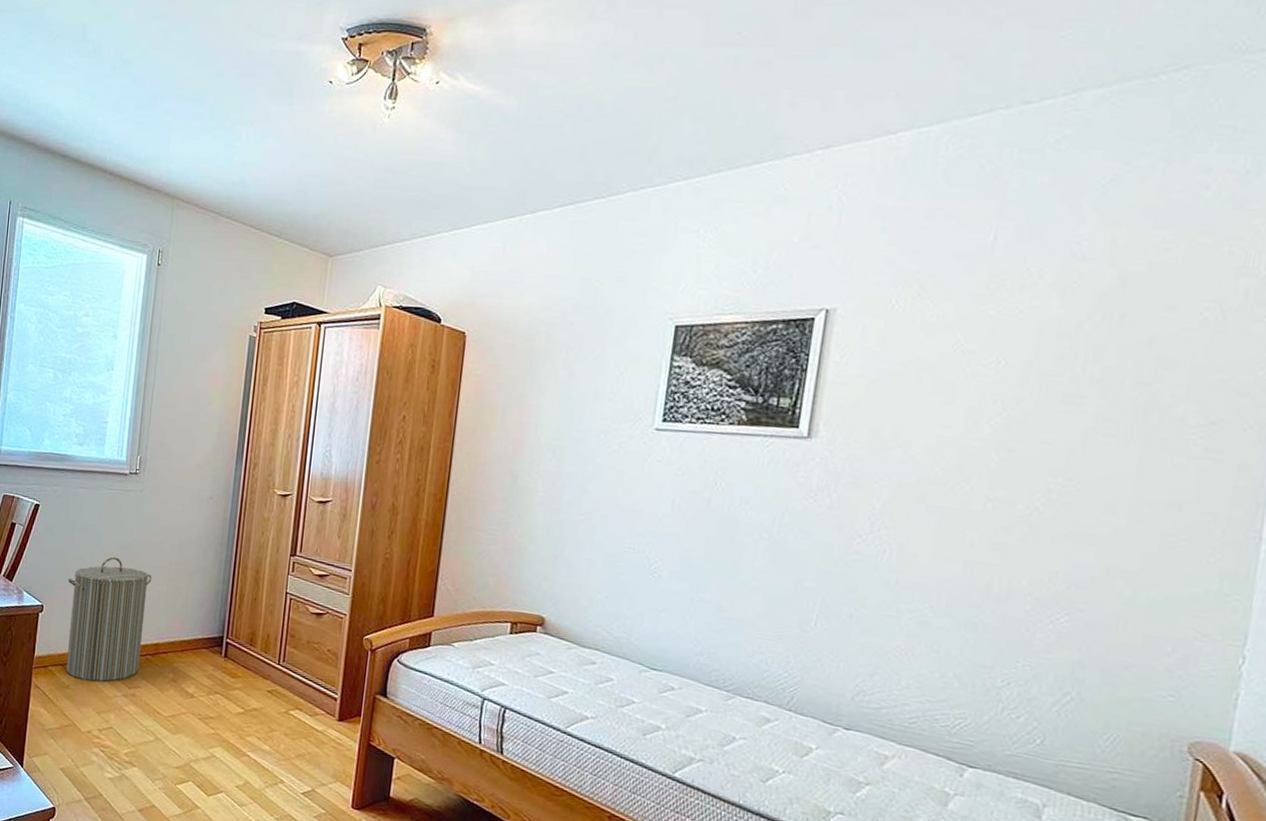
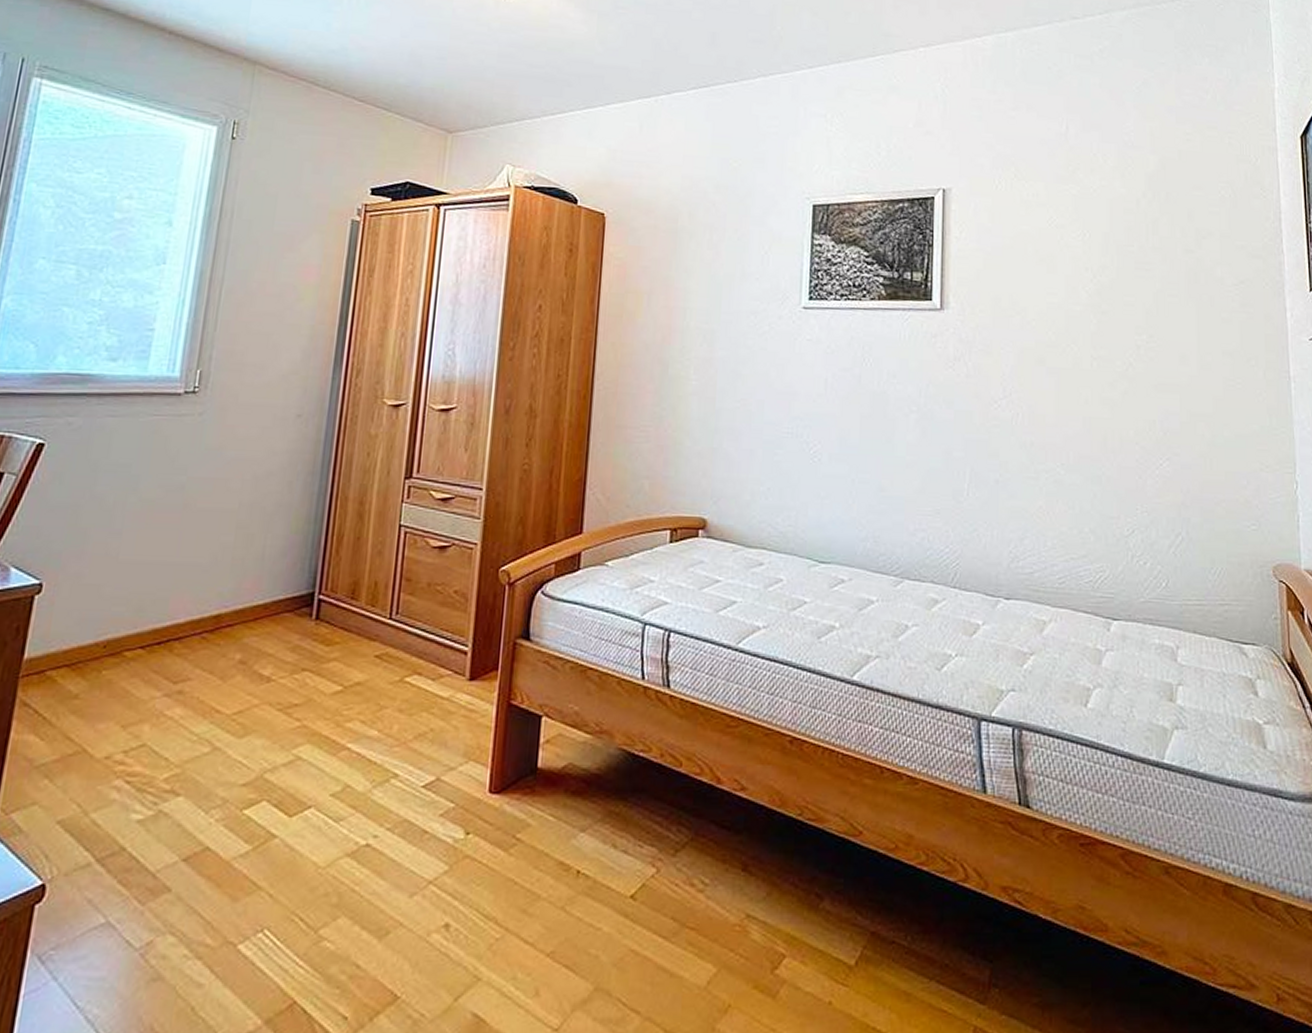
laundry hamper: present [66,556,152,682] -> none [75,504,213,682]

